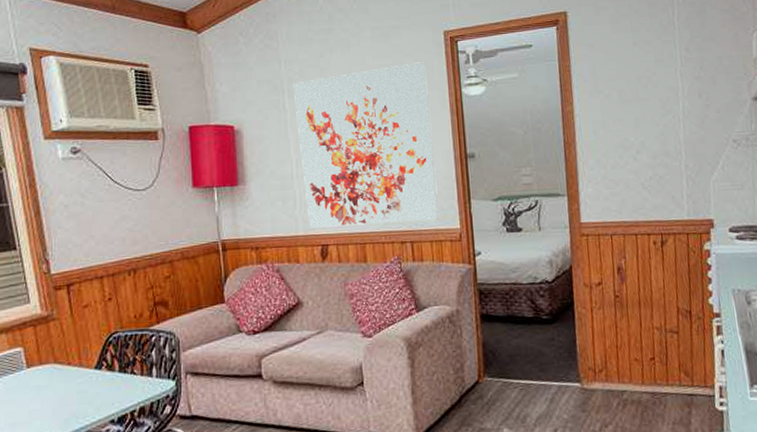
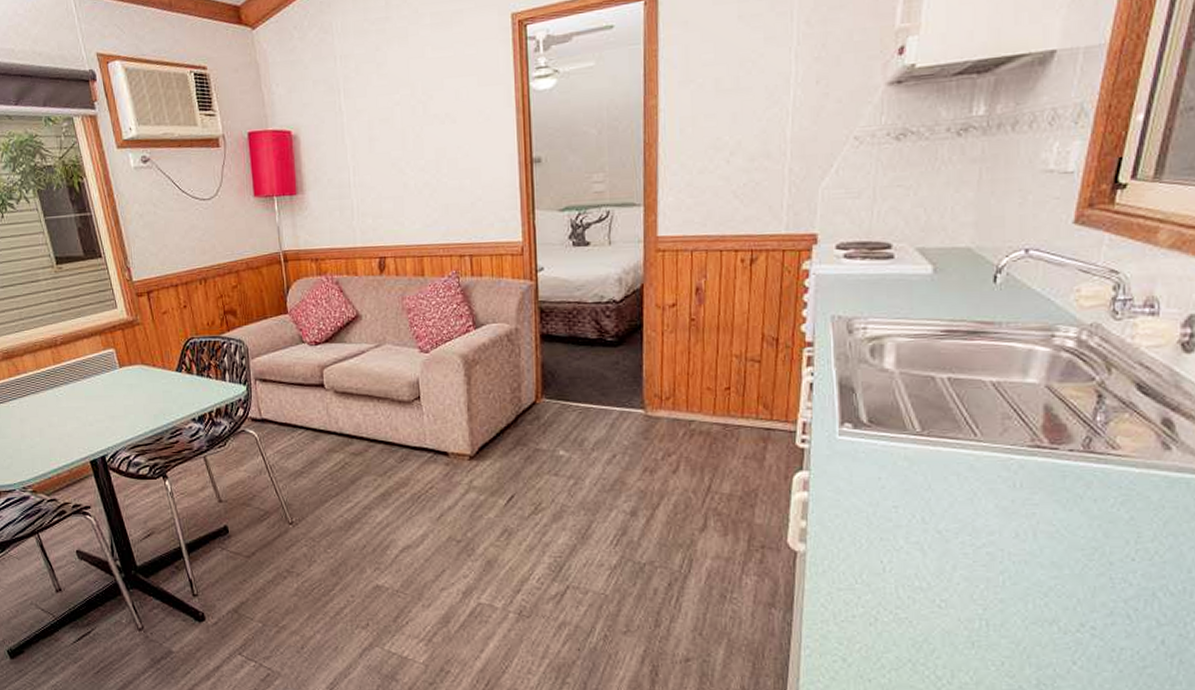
wall art: present [293,62,439,228] -> none [349,52,500,240]

